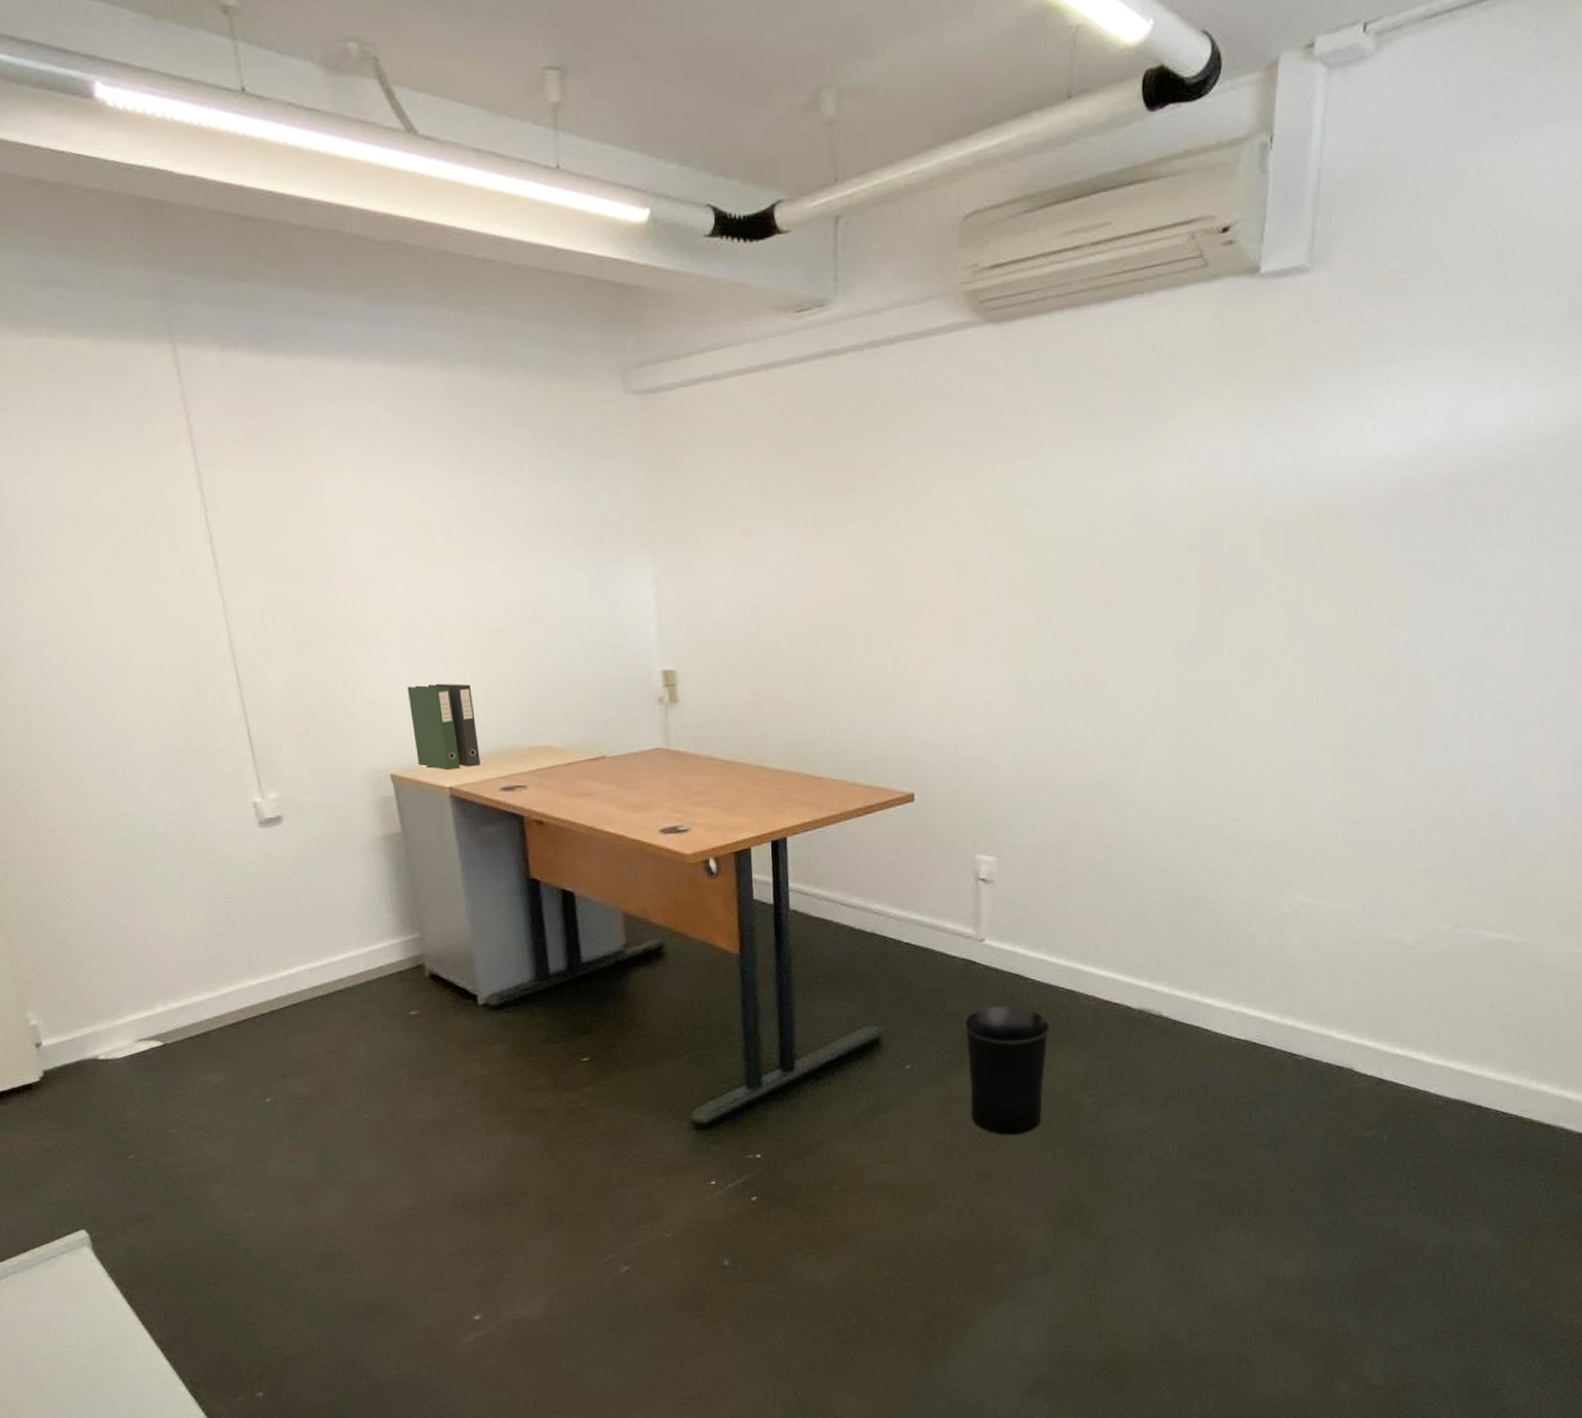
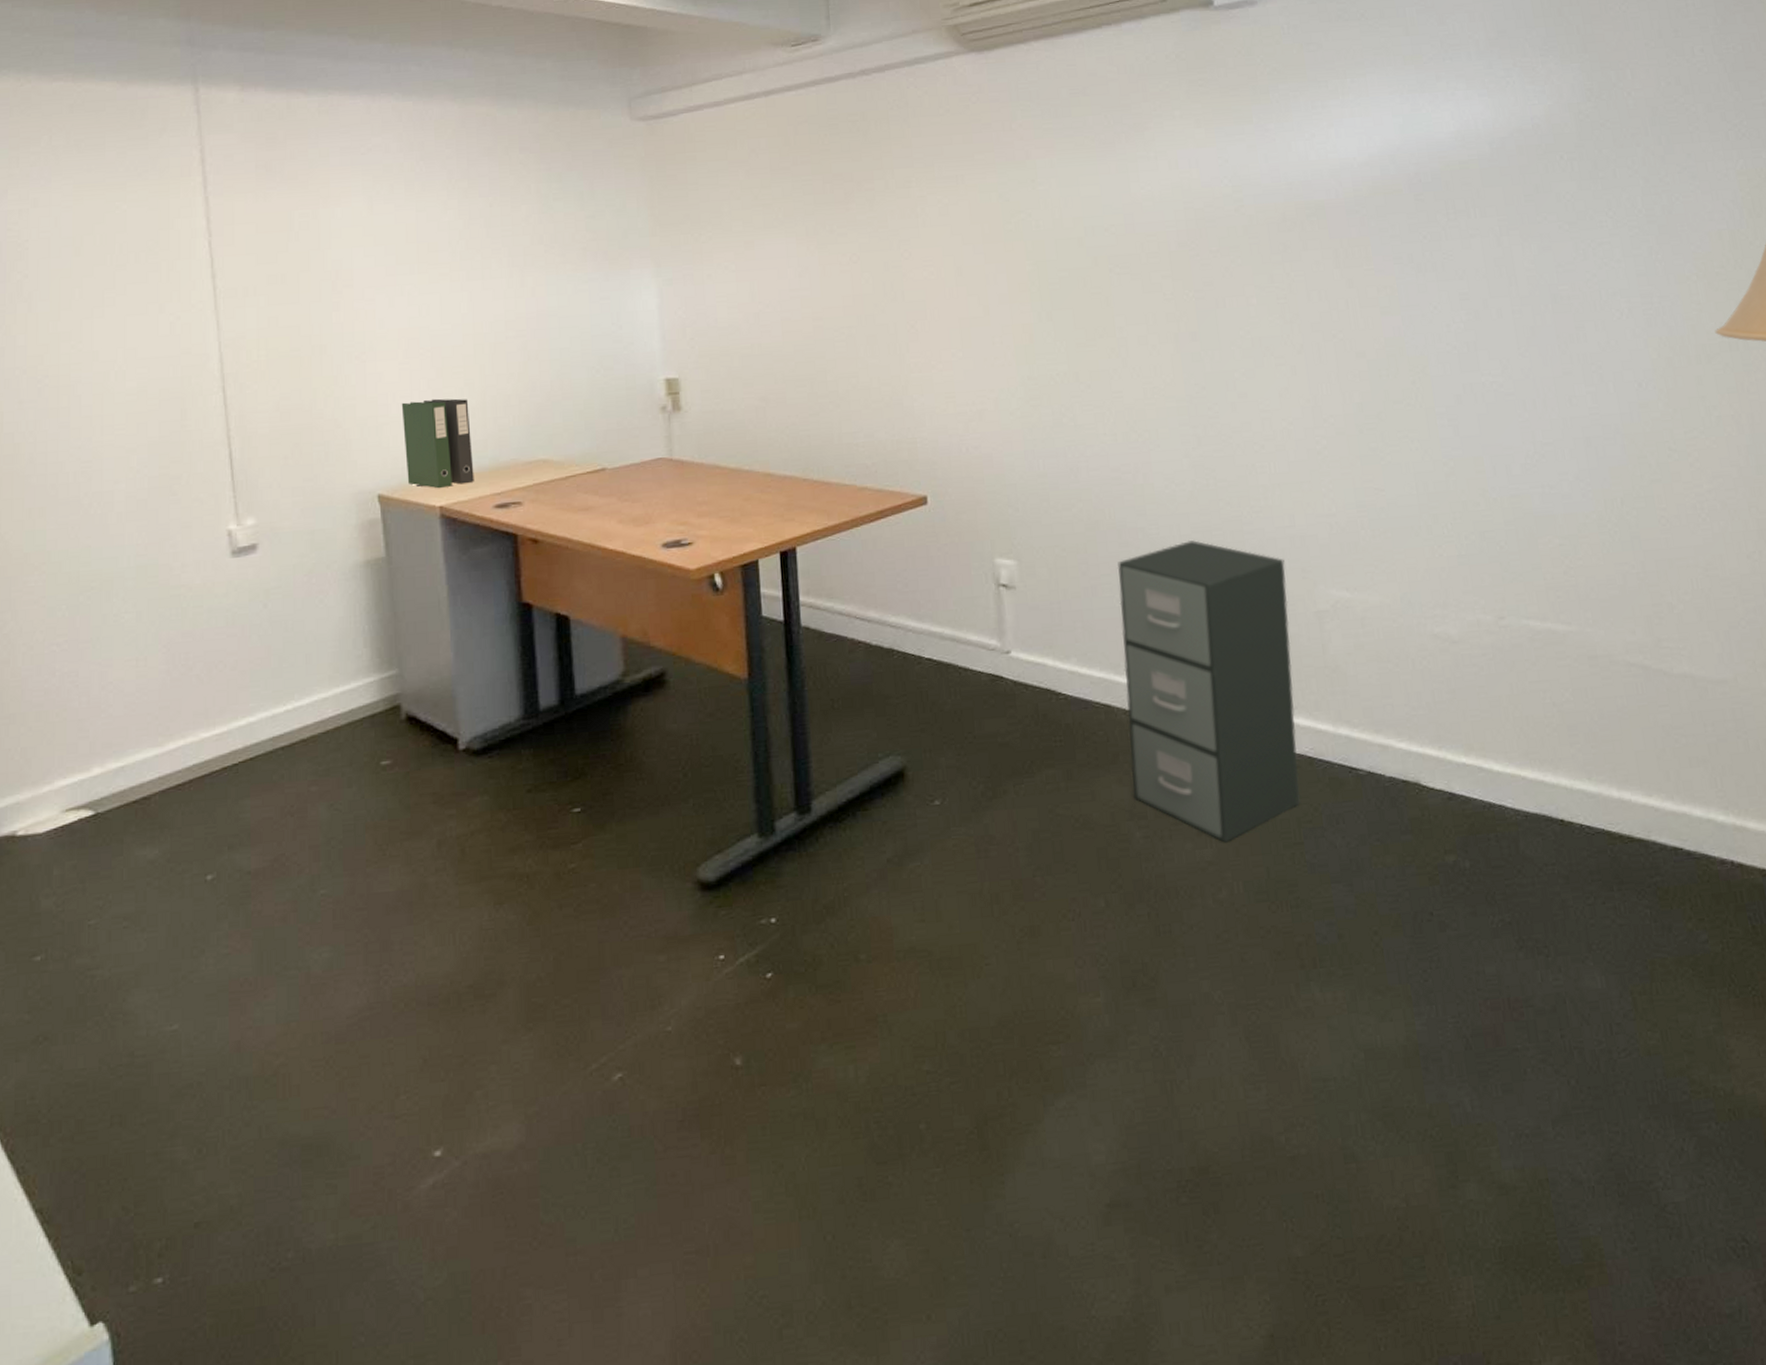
waste bin: present [962,1006,1051,1135] -> none [993,726,1090,881]
filing cabinet: none [1087,845,1255,1112] -> present [1117,540,1301,843]

